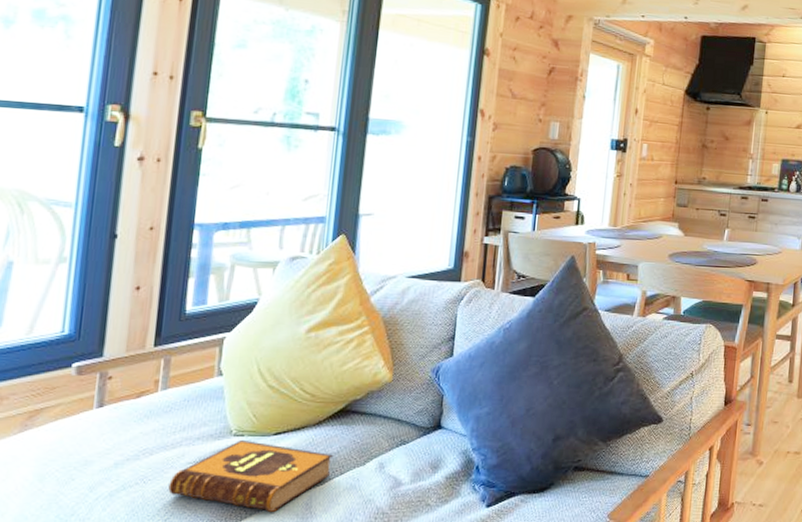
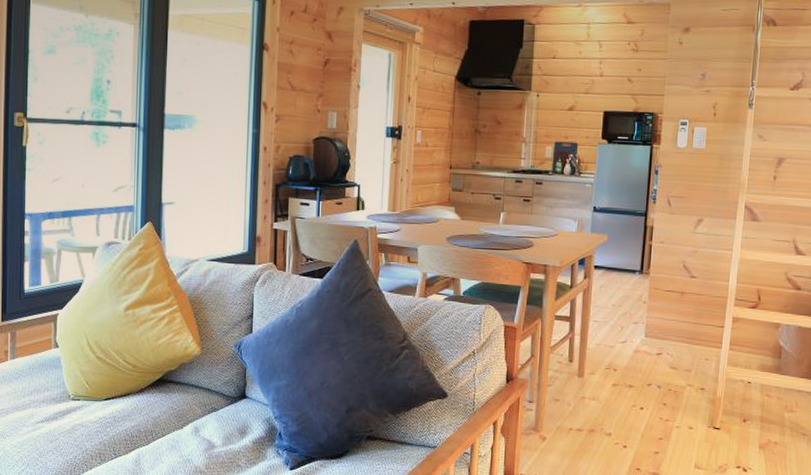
hardback book: present [168,439,333,512] -> none [23,403,155,467]

